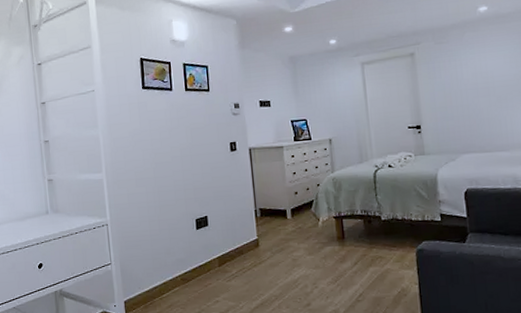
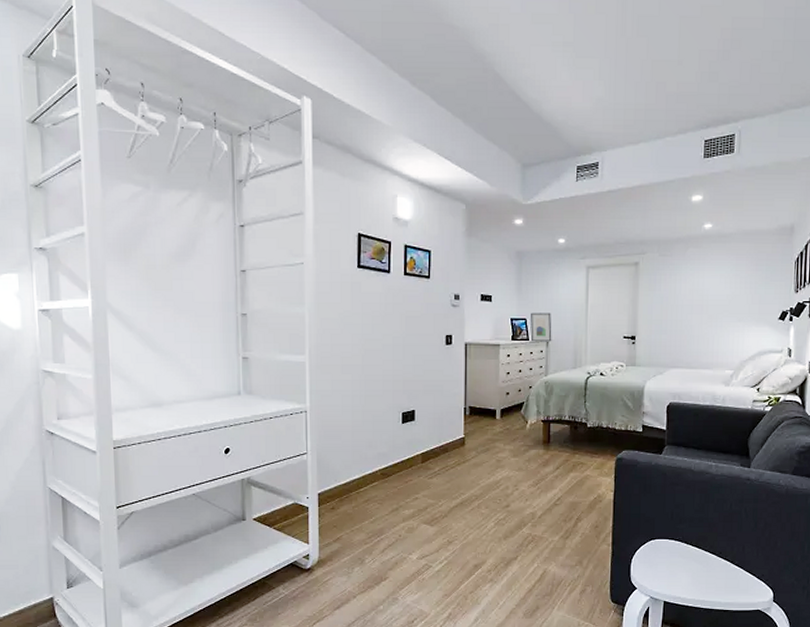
picture frame: none [310,111,335,141] -> present [530,312,552,342]

